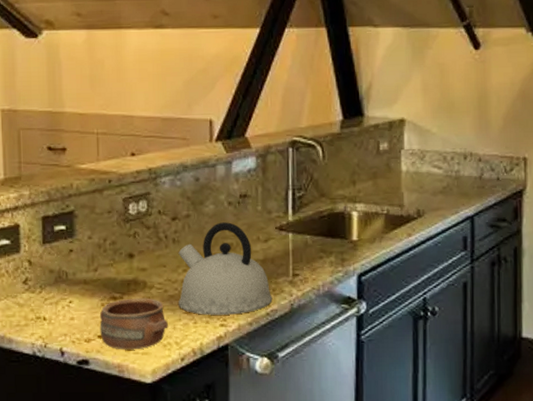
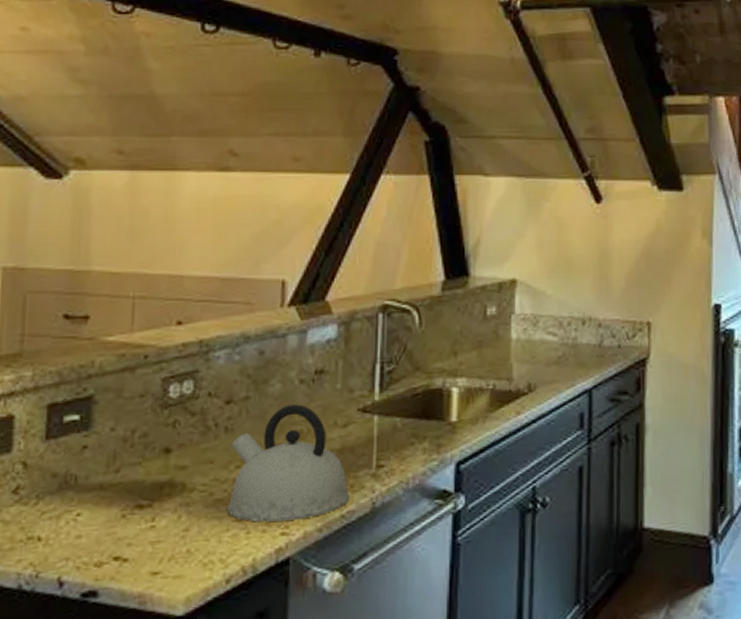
pottery: present [99,298,169,350] -> none [116,504,213,574]

